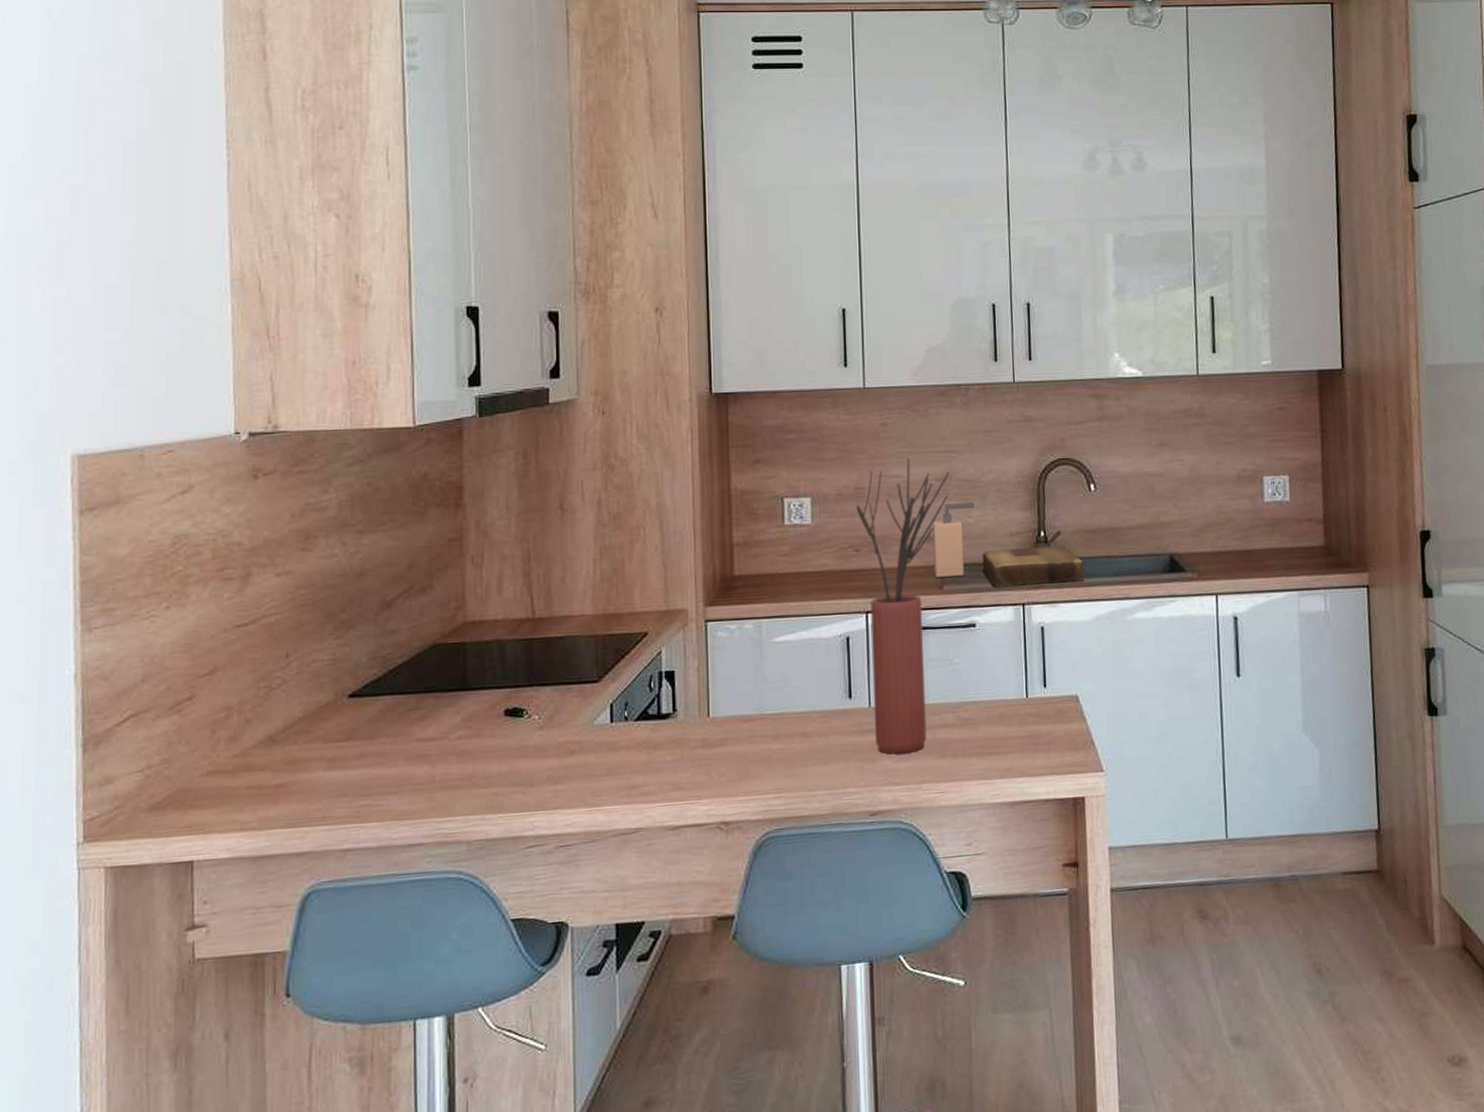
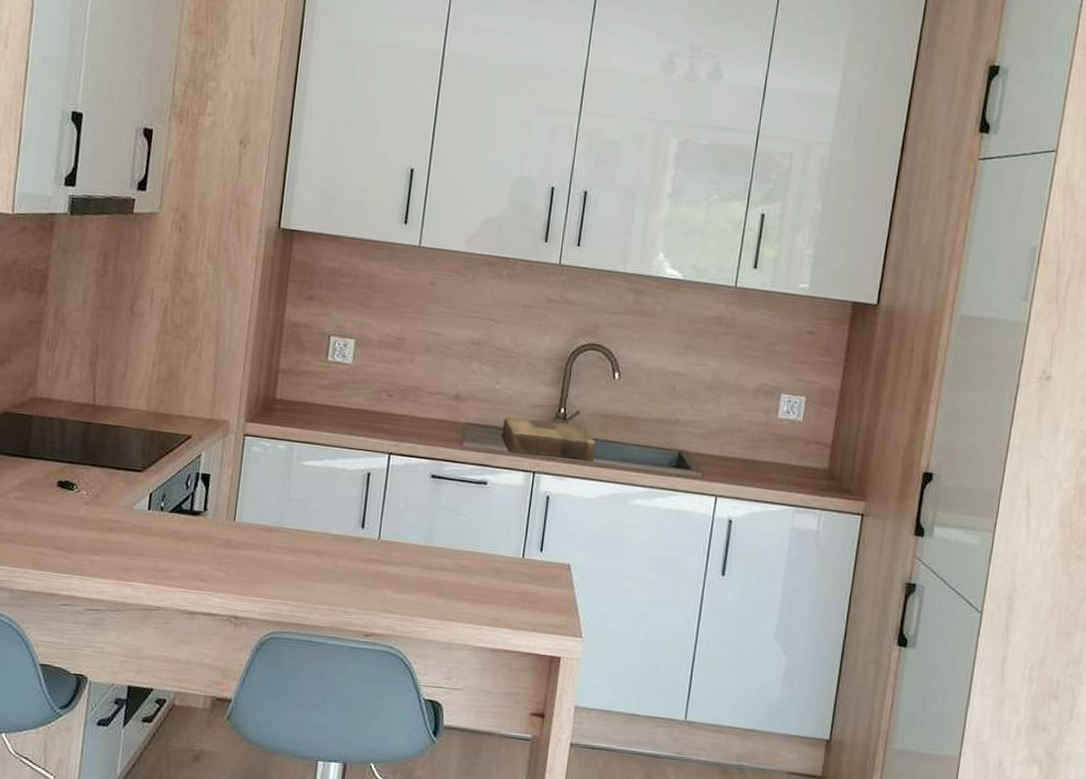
vase: present [856,457,950,755] -> none [379,318,486,588]
soap dispenser: present [933,502,974,577] -> none [457,367,504,436]

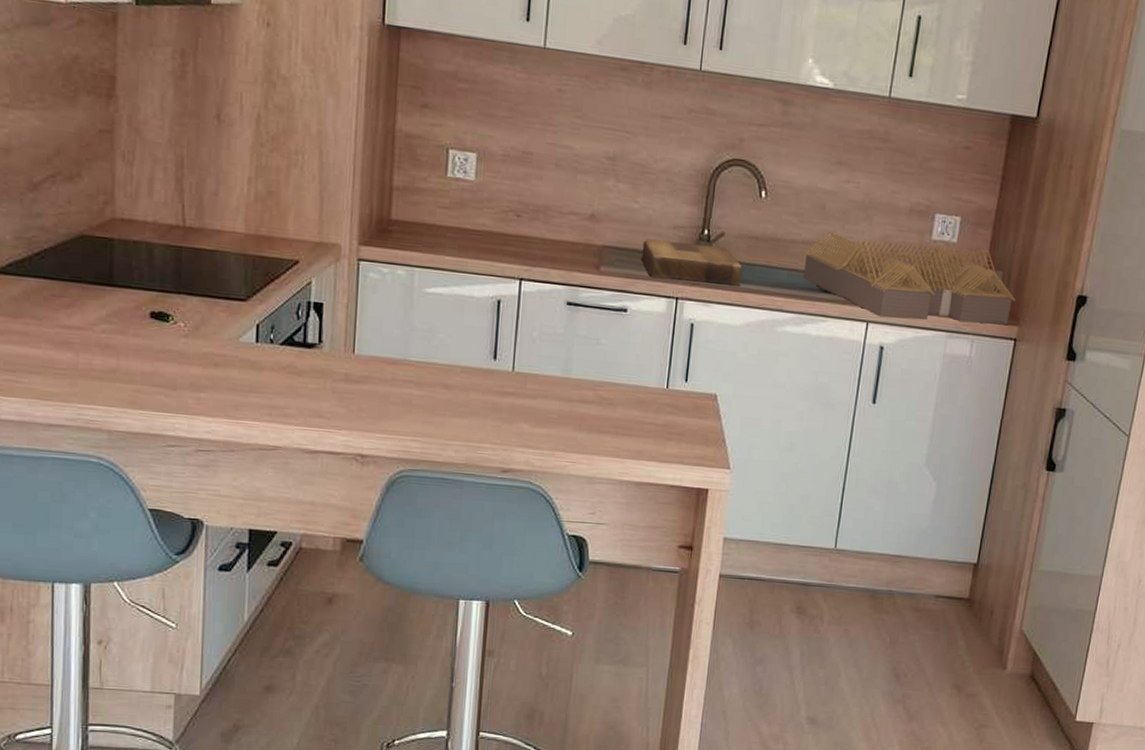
architectural model: none [653,410,861,501] -> present [803,231,1015,325]

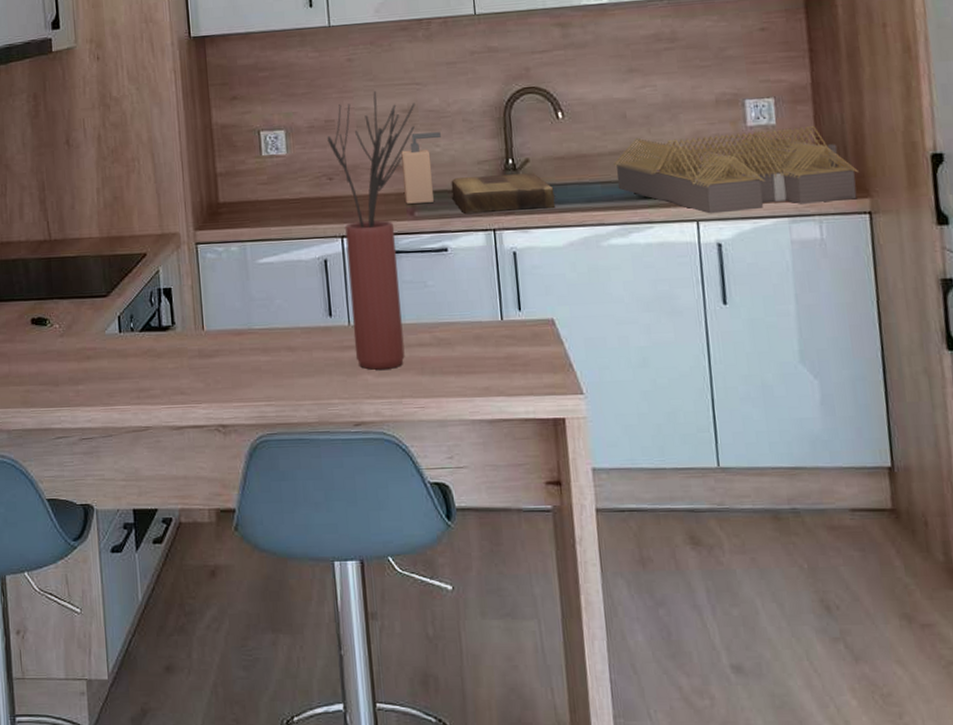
vase: none [514,129,621,421] -> present [327,90,415,370]
soap dispenser: none [593,184,642,260] -> present [401,132,441,204]

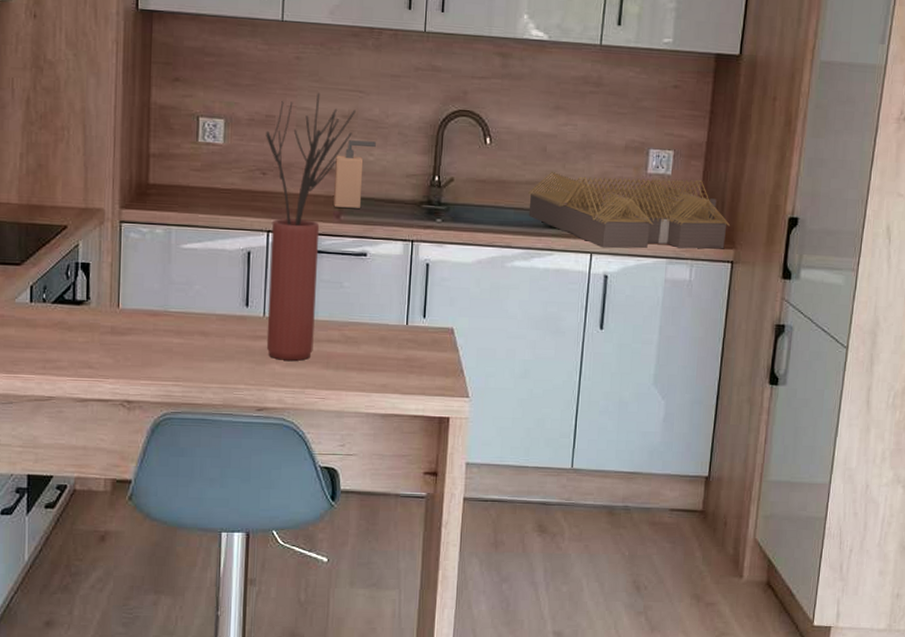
cutting board: present [451,173,556,215] -> none [378,188,472,228]

